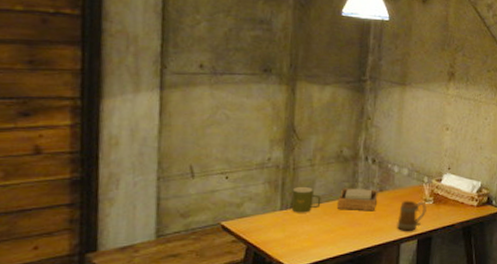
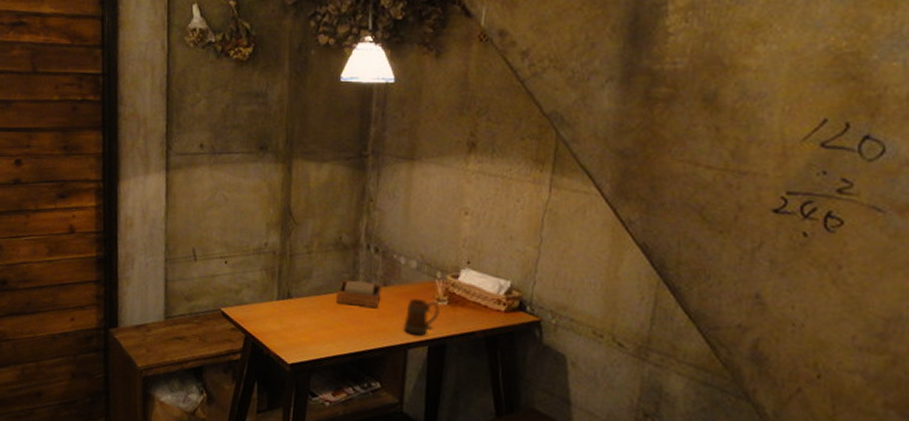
mug: present [291,186,321,213] -> none [288,275,319,305]

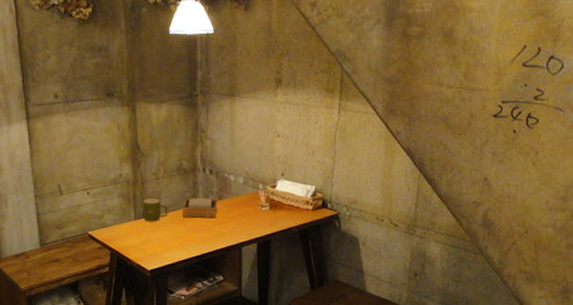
mug: none [288,275,319,305] -> present [142,198,168,222]
beer mug: present [403,298,440,336] -> none [237,206,264,236]

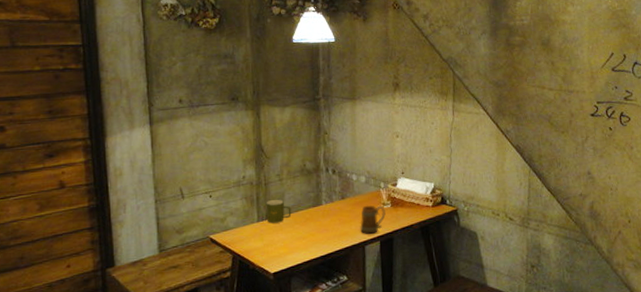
napkin holder: present [182,197,218,219] -> none [305,197,341,218]
beer mug: none [237,206,264,236] -> present [360,205,386,234]

